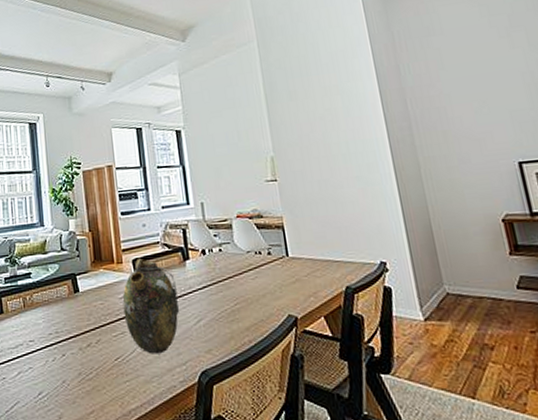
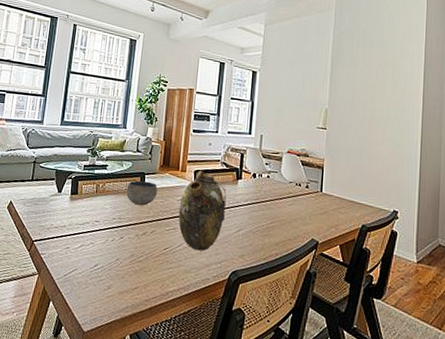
bowl: none [58,282,95,313] -> present [126,180,158,206]

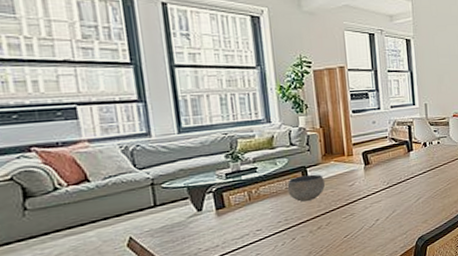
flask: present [178,170,226,251] -> none [352,150,402,229]

